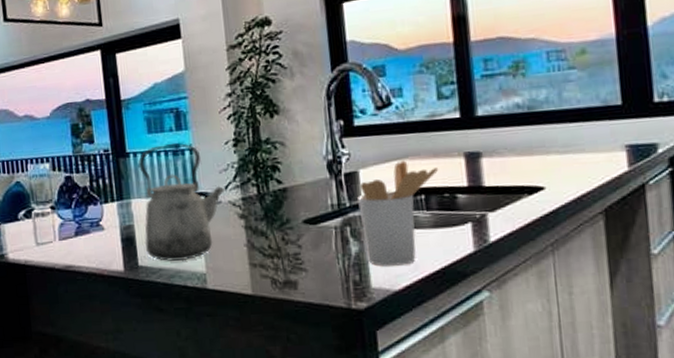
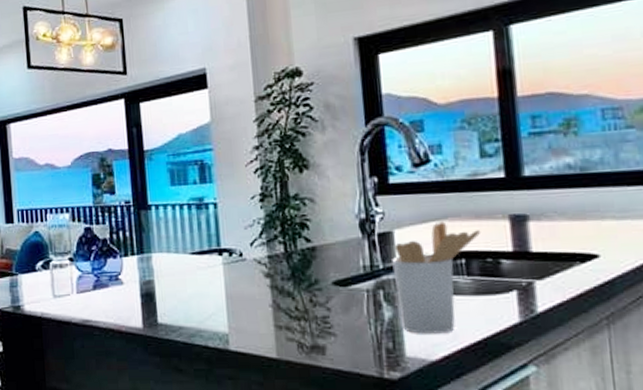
kettle: present [137,143,225,261] -> none [159,196,251,320]

